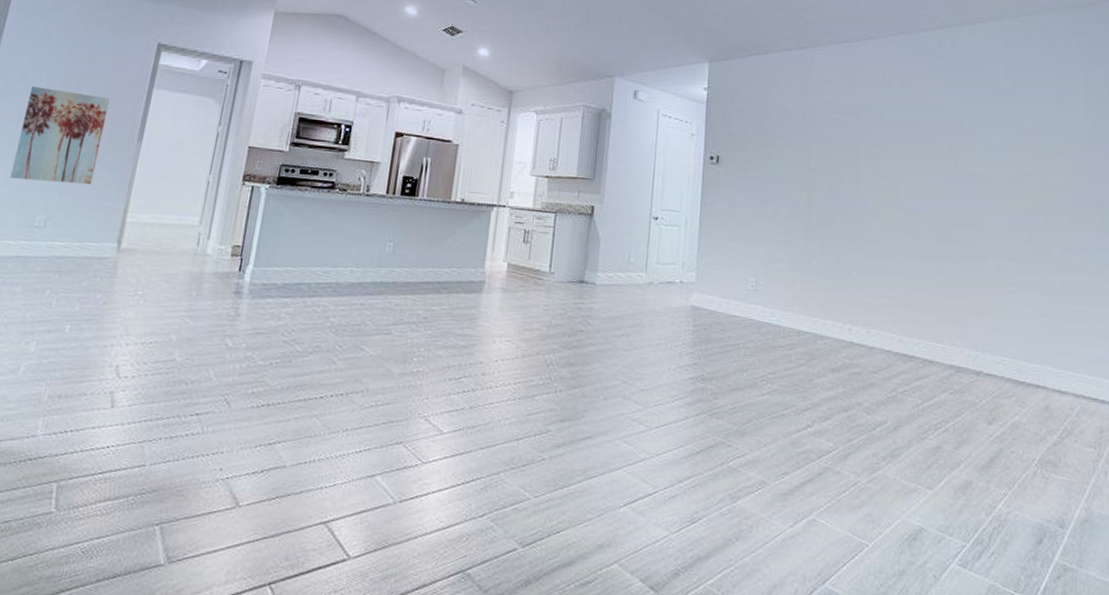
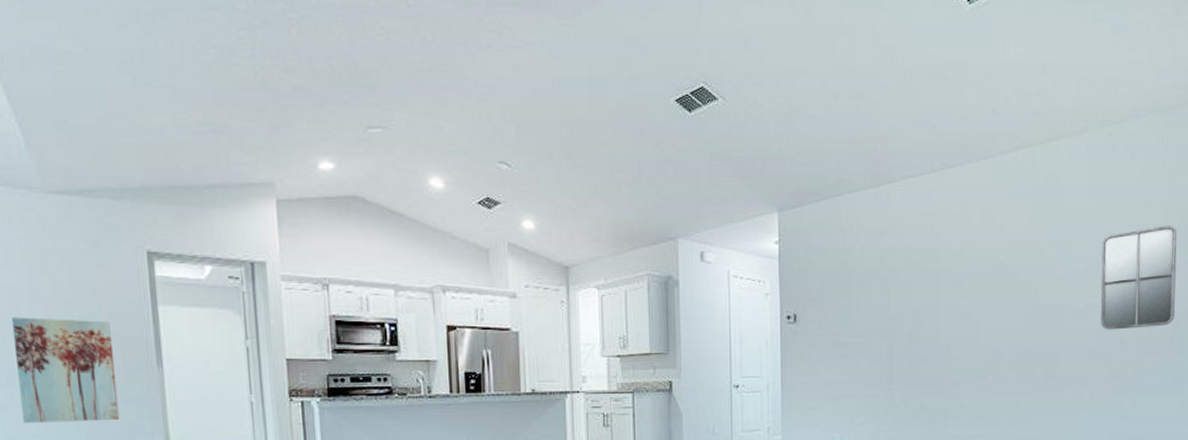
home mirror: none [1021,109,1100,207] -> present [1100,225,1177,330]

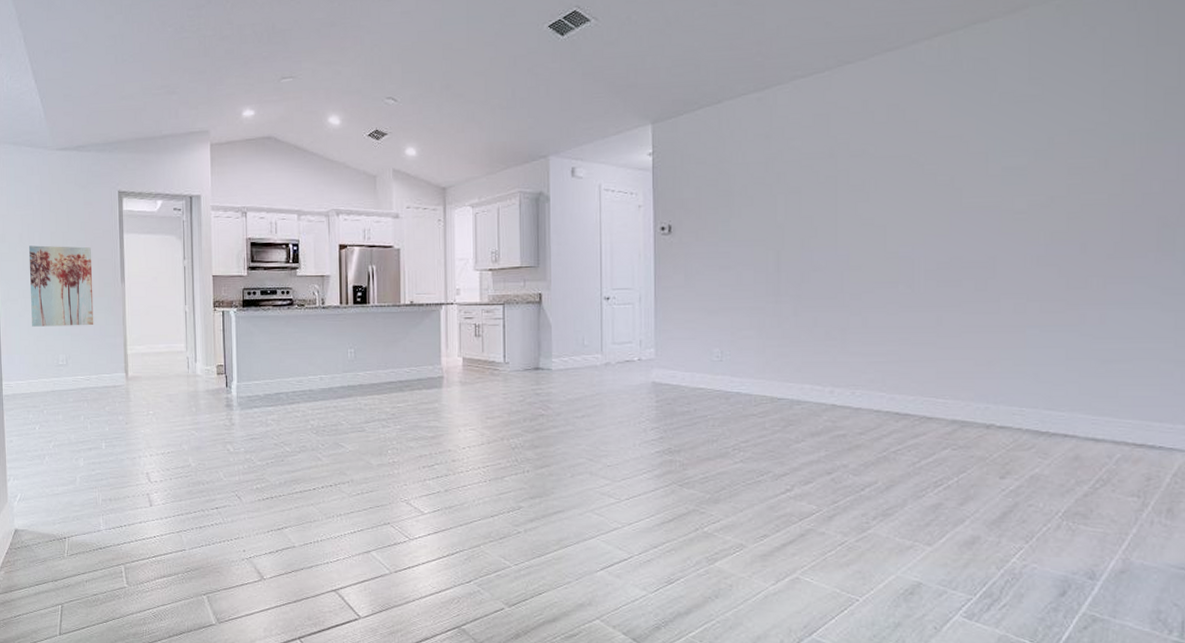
home mirror: present [1100,225,1177,330] -> none [1050,106,1162,233]

